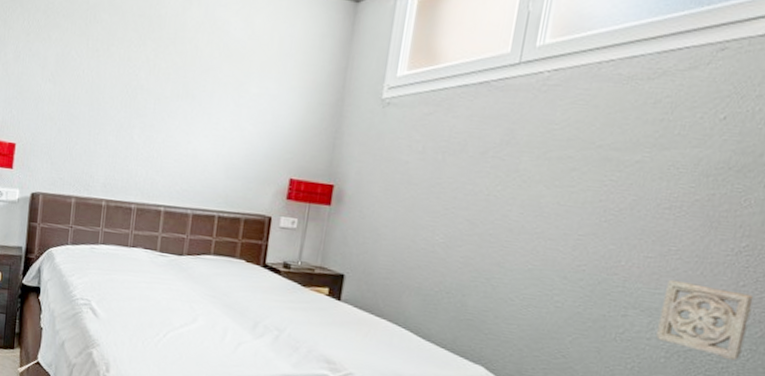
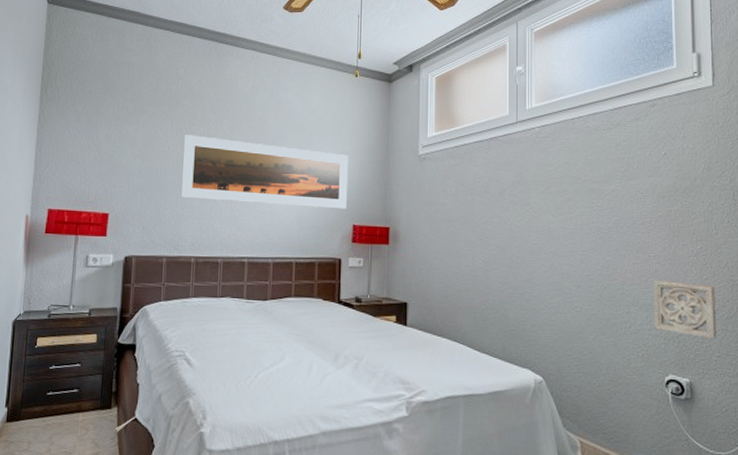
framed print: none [94,57,294,159] -> present [180,135,349,209]

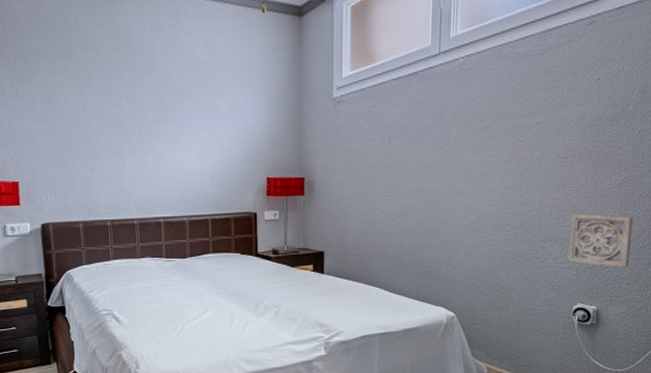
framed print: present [180,135,349,209] -> none [83,92,260,162]

